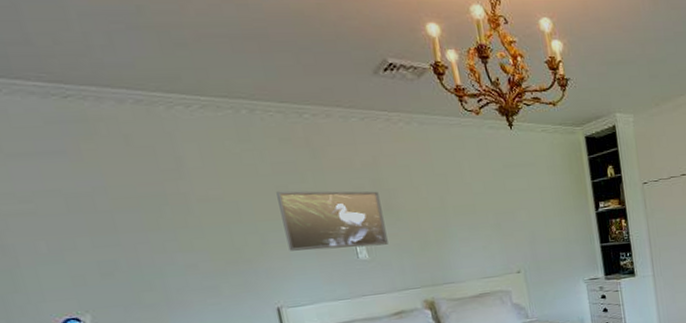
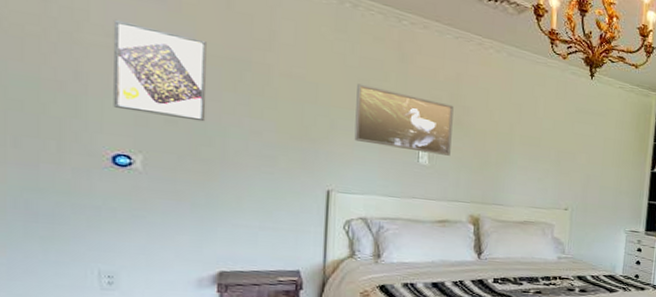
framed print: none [21,183,140,273] -> present [113,19,207,122]

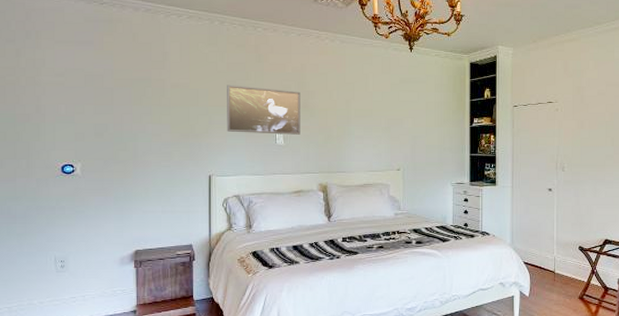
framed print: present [113,19,207,122] -> none [60,62,122,132]

